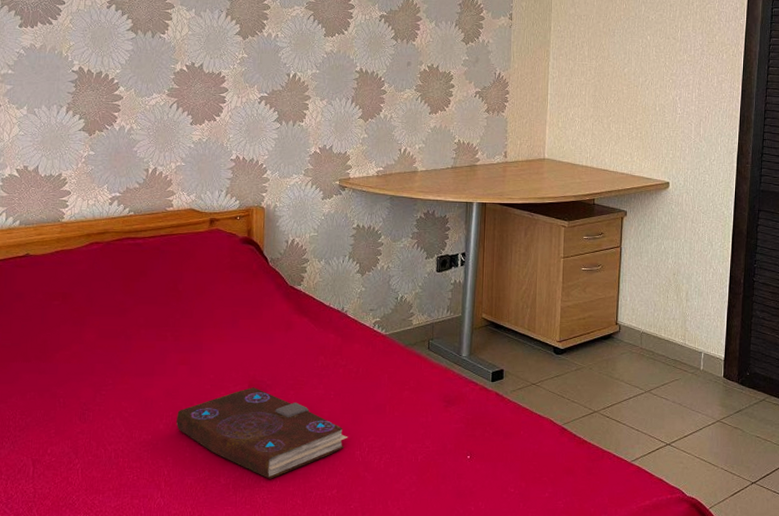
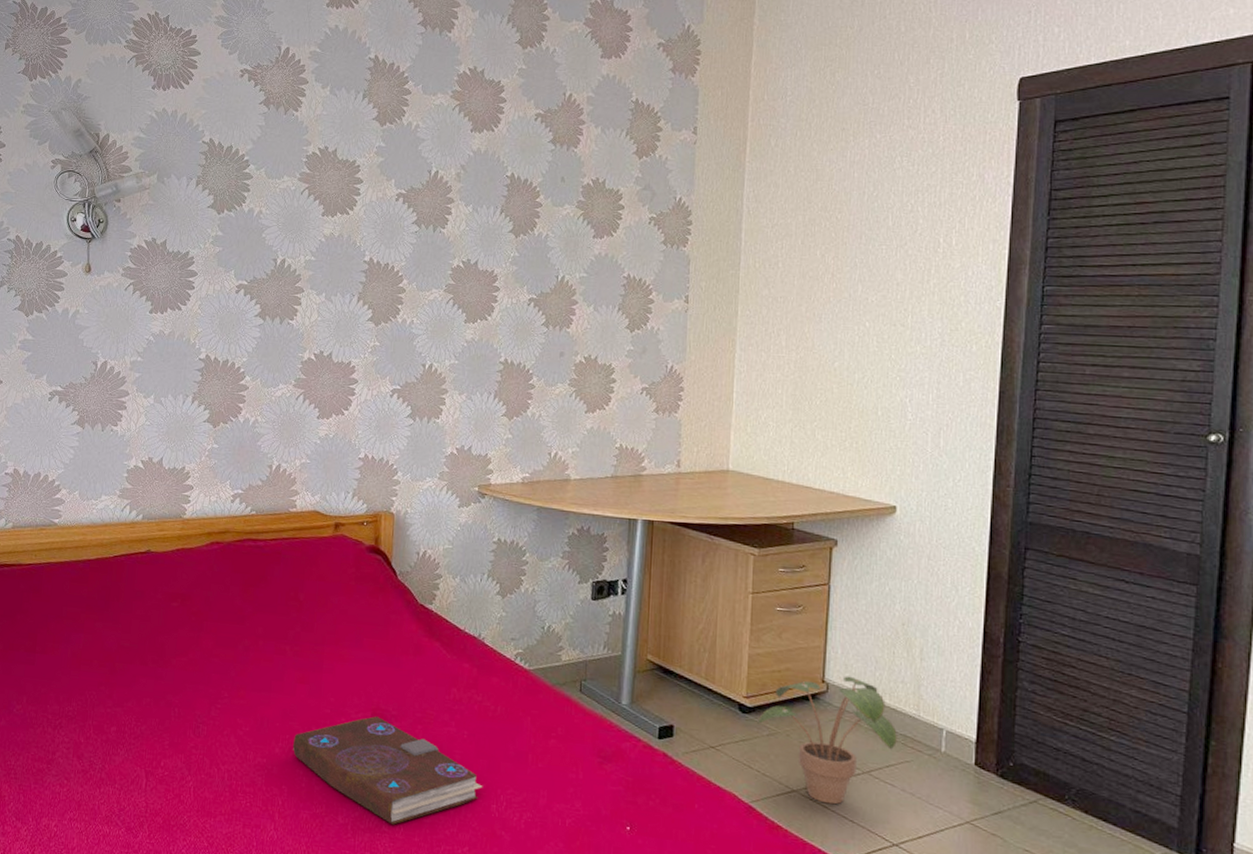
potted plant: none [568,318,670,419] -> present [757,676,897,805]

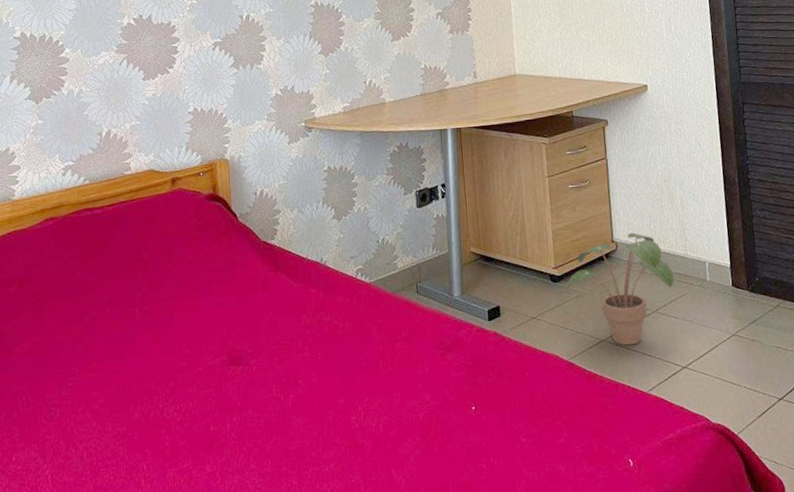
book: present [292,716,483,825] -> none [151,358,341,461]

